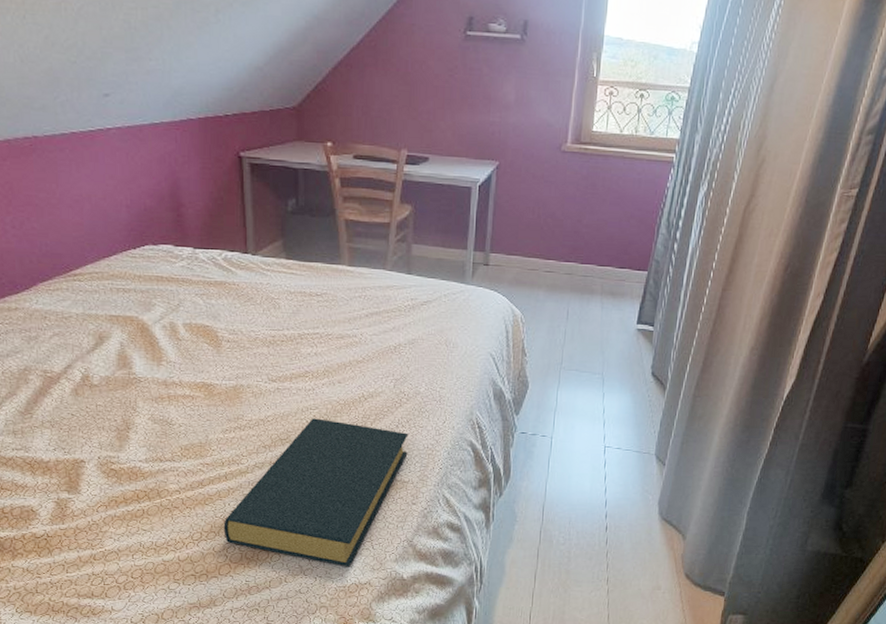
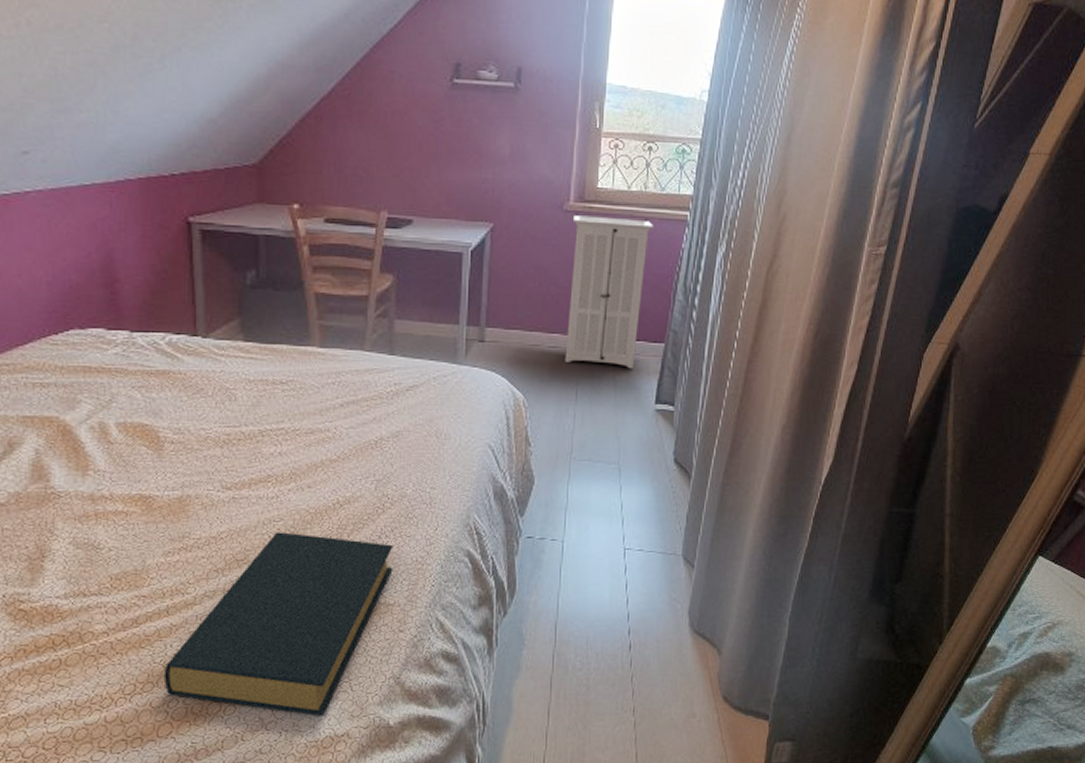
storage cabinet: none [558,154,643,293] -> present [565,214,654,369]

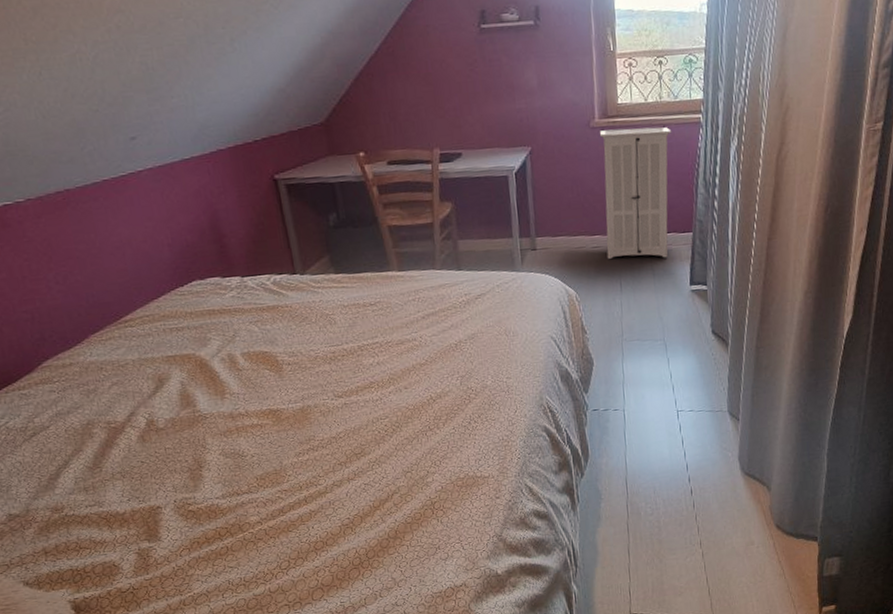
hardback book: present [163,532,394,716] -> none [310,427,484,572]

